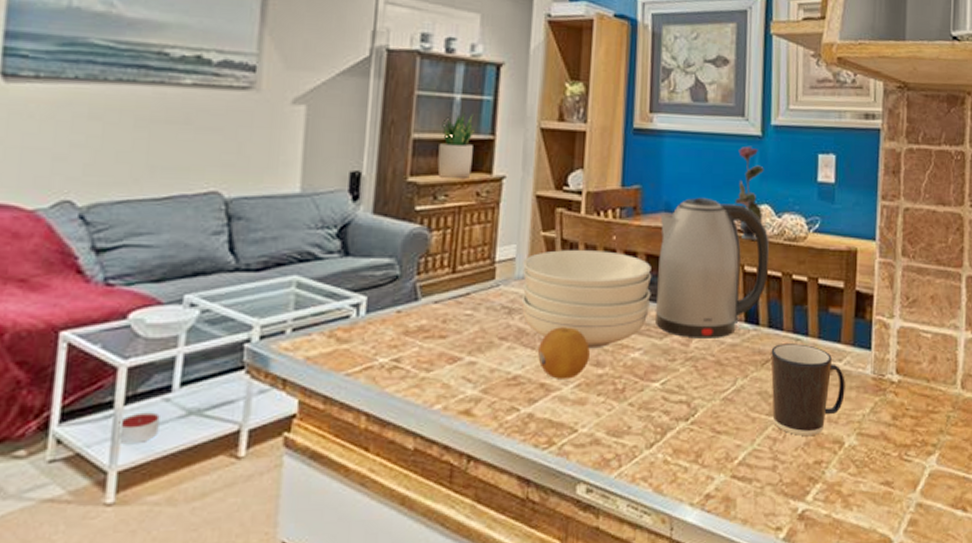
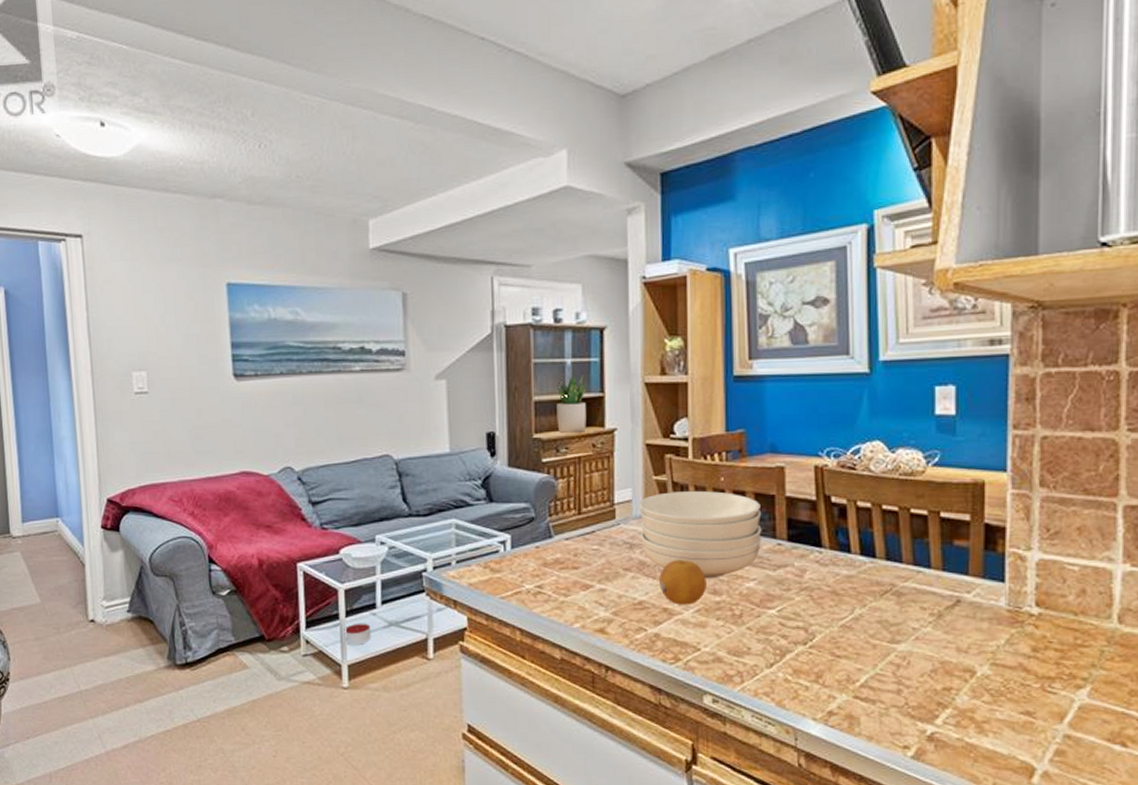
kettle: present [655,197,769,339] -> none [766,437,883,570]
vase: present [735,146,764,240] -> none [843,383,875,476]
mug: present [771,344,845,436] -> none [890,575,975,663]

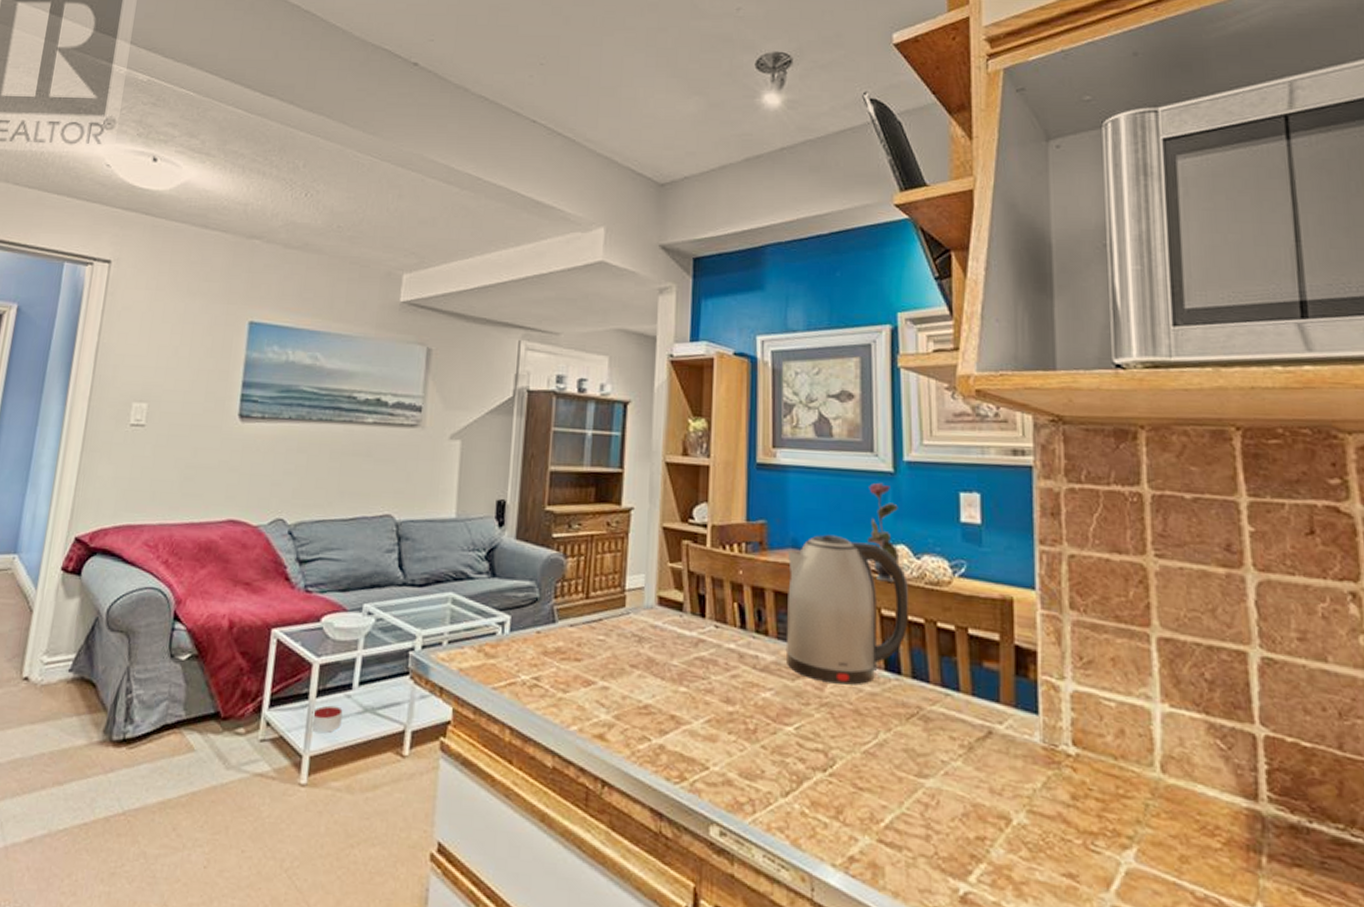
planter: present [556,375,587,434] -> none [572,447,606,510]
bowl: present [639,491,762,579] -> none [650,581,781,685]
fruit: present [659,560,706,605] -> none [668,659,719,714]
kettle: none [766,437,883,570] -> present [785,534,908,685]
vase: none [843,383,875,476] -> present [867,482,900,582]

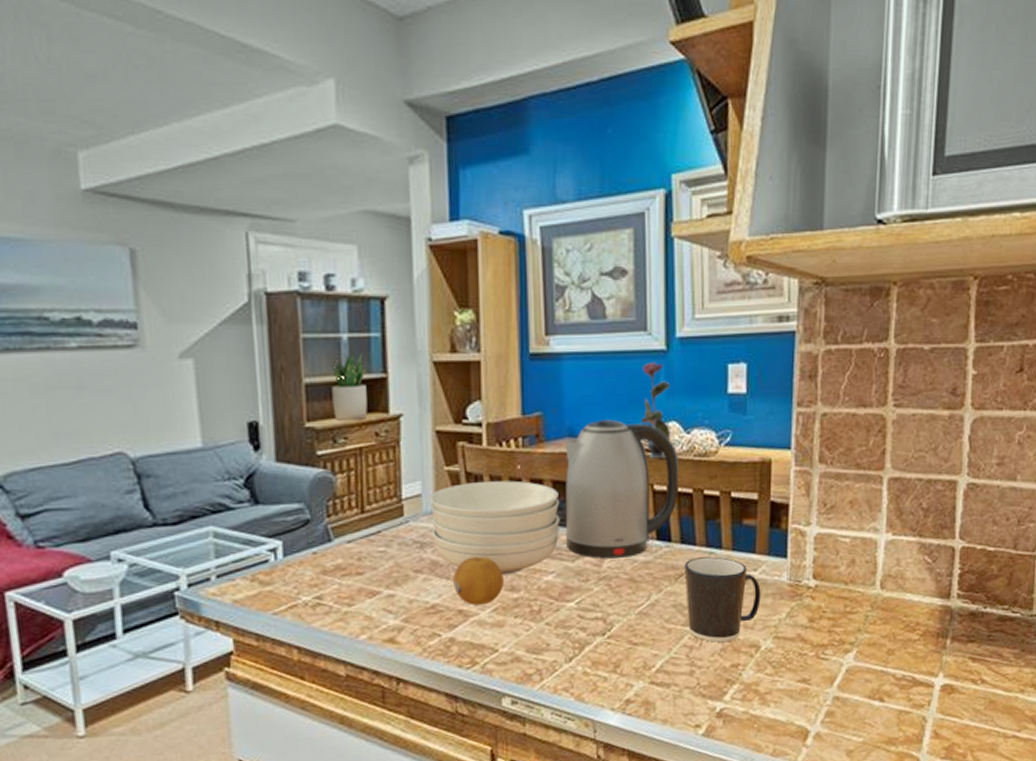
candle: present [310,705,343,734] -> none [75,657,112,687]
planter: none [572,447,606,510] -> present [332,352,368,422]
bowl: none [650,581,781,685] -> present [430,480,560,575]
fruit: none [668,659,719,714] -> present [453,556,504,606]
mug: none [917,697,1009,806] -> present [684,556,761,643]

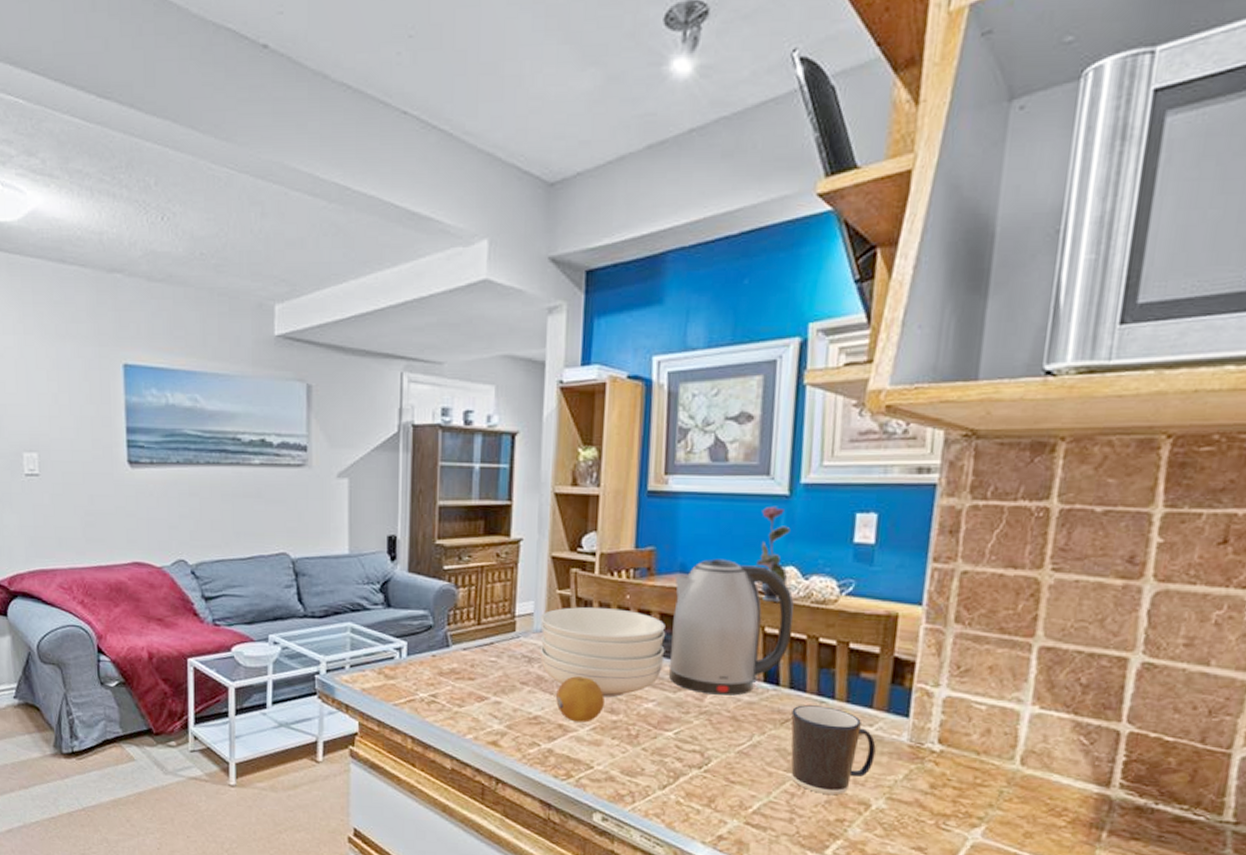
planter: present [332,352,368,422] -> none [461,481,494,542]

